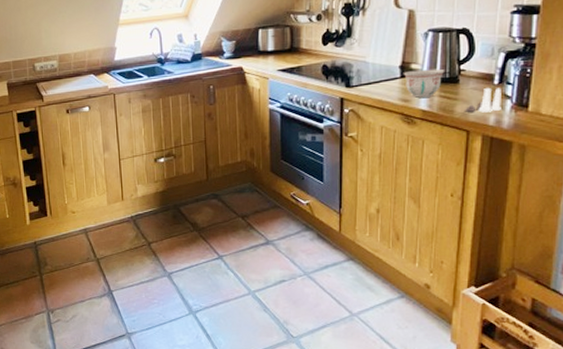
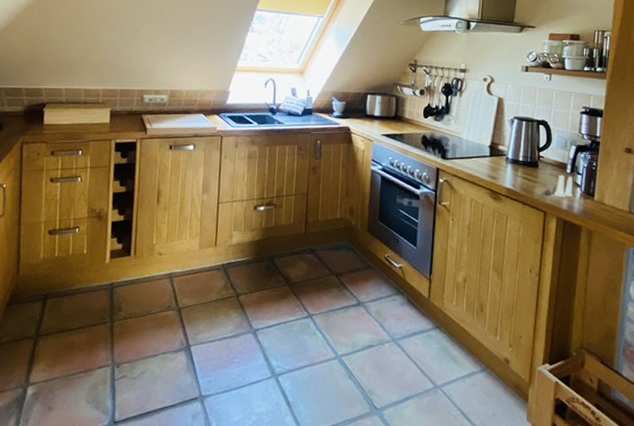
bowl: present [403,69,445,98] -> none [492,151,527,177]

